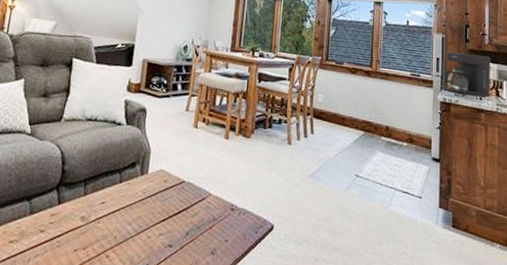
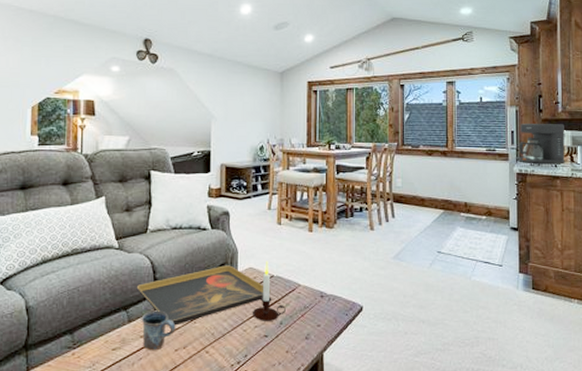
mug: none [42,204,78,249] -> present [141,310,176,351]
decorative tray: none [43,164,181,224] -> present [136,265,272,326]
candle: none [158,165,194,231] -> present [252,261,286,322]

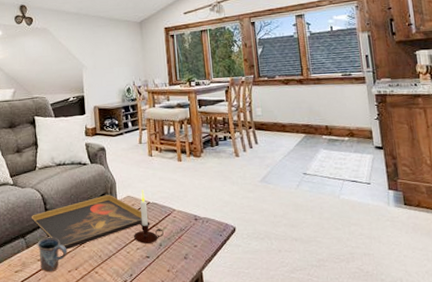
coffee maker: present [515,124,565,163] -> none [372,44,425,84]

